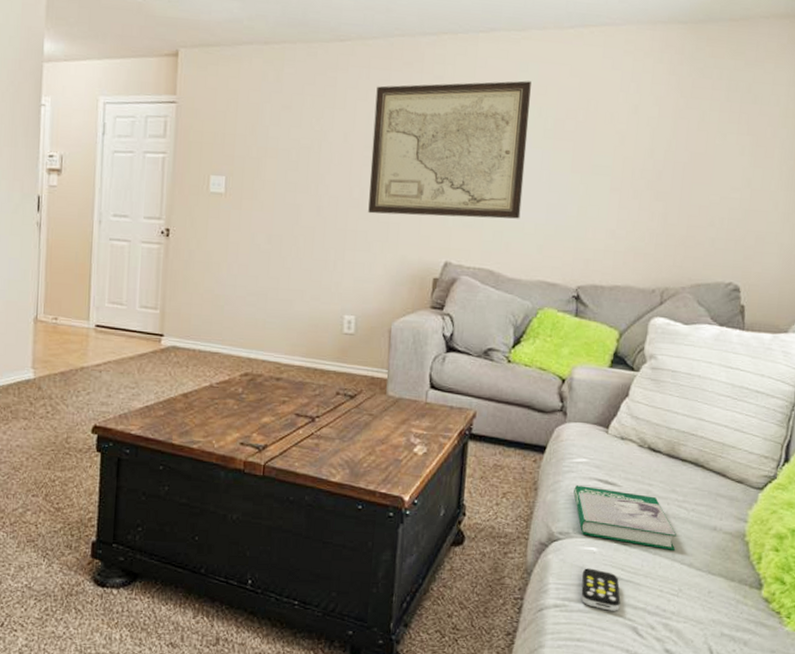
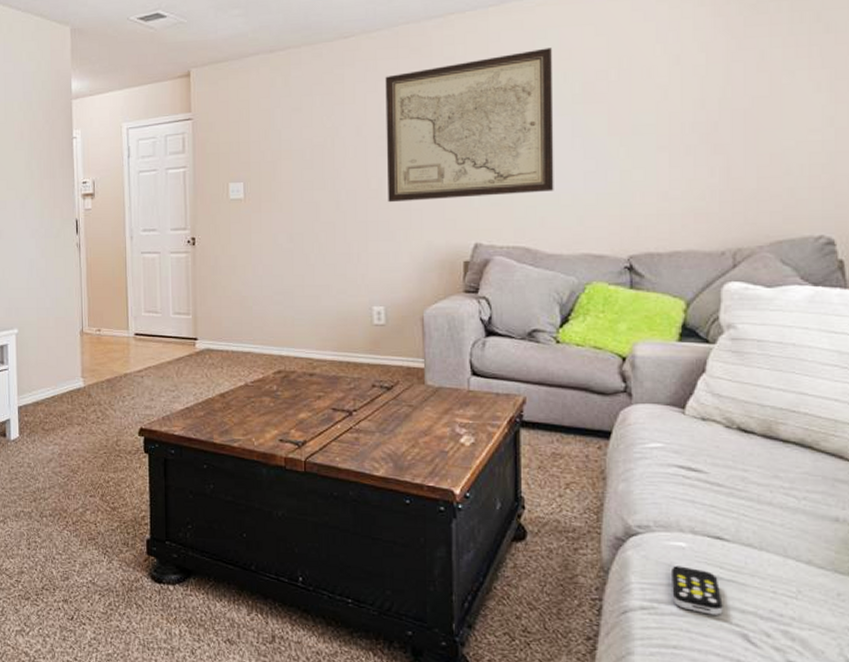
book: present [573,485,677,550] -> none [650,473,788,545]

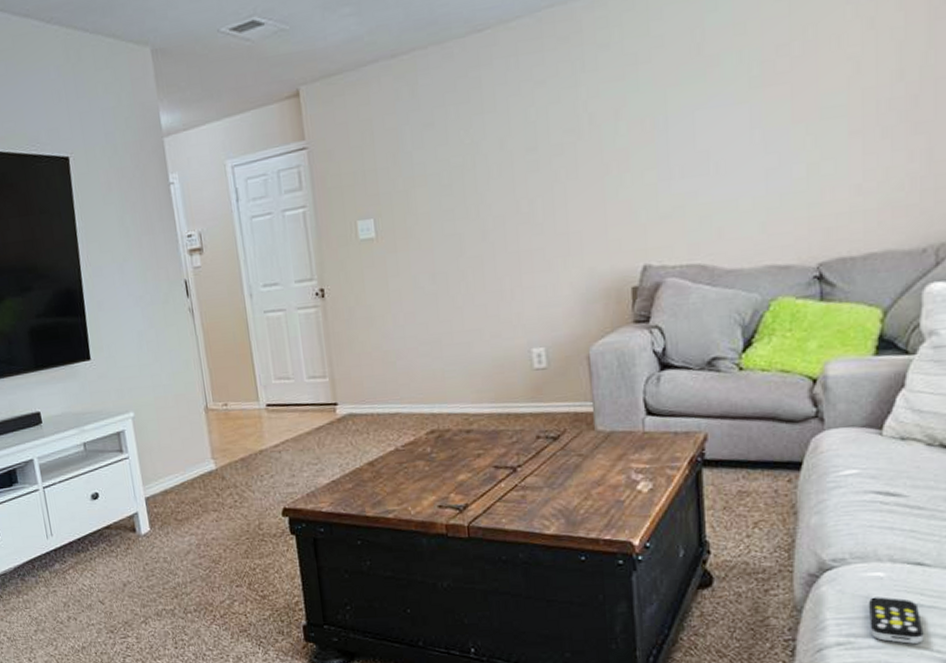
wall art: present [385,47,554,203] -> none [530,21,732,227]

